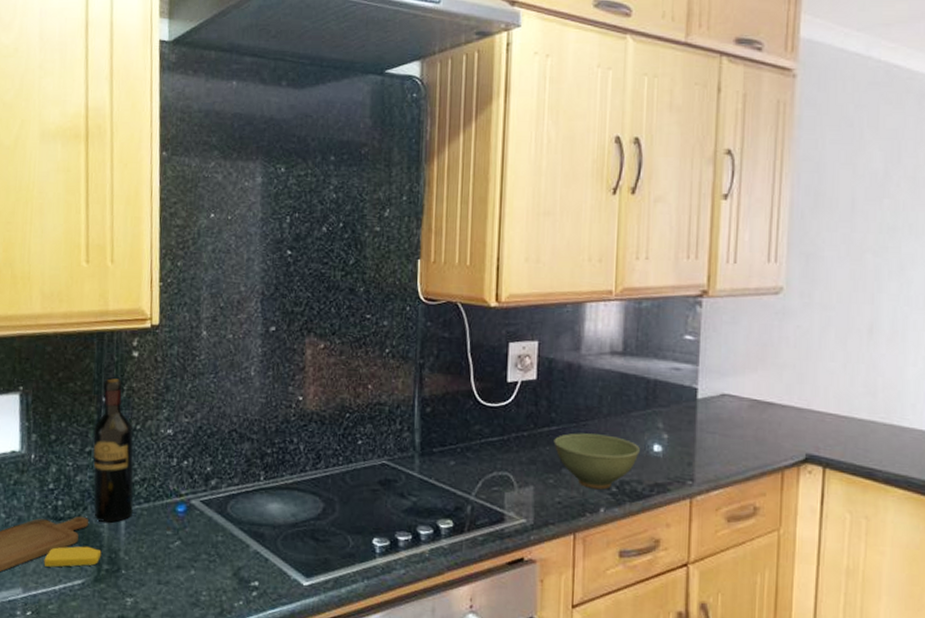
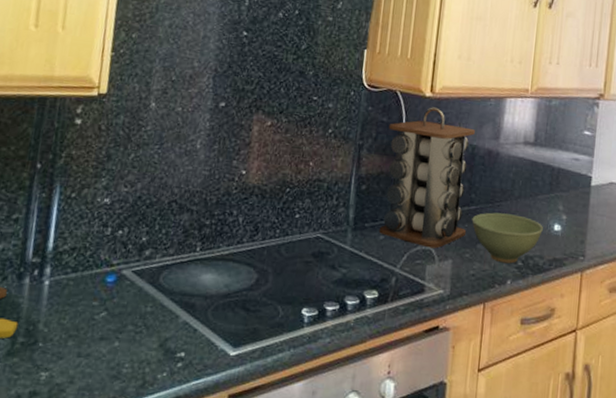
wine bottle: present [93,378,134,523] -> none [14,144,68,293]
spice rack: none [448,318,551,474] -> present [378,107,475,249]

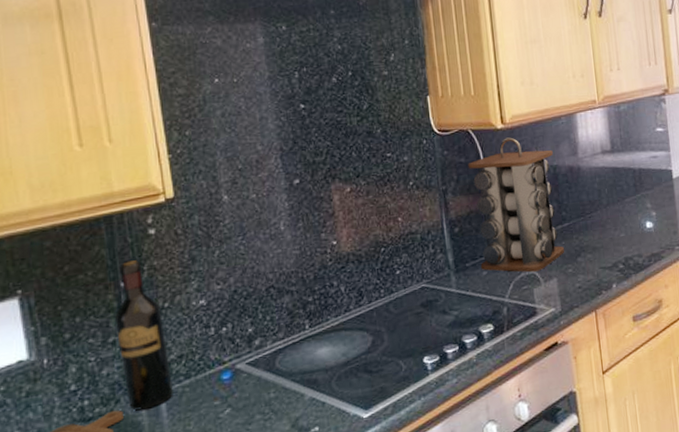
wine bottle: none [14,144,68,293] -> present [115,260,173,411]
bowl: present [472,212,543,264] -> none [567,222,637,270]

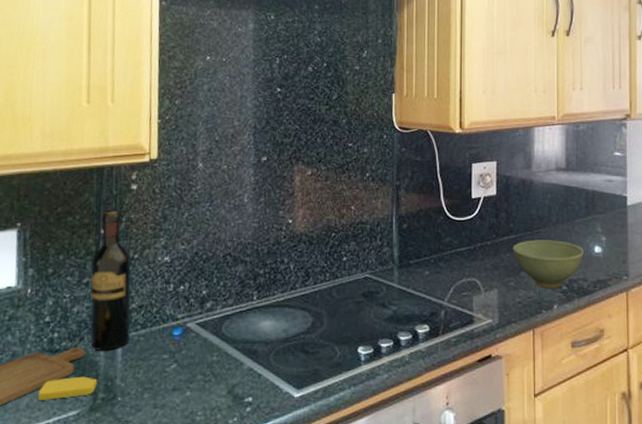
spice rack: present [468,137,565,273] -> none [423,143,509,280]
bowl: none [567,222,637,270] -> present [513,240,584,289]

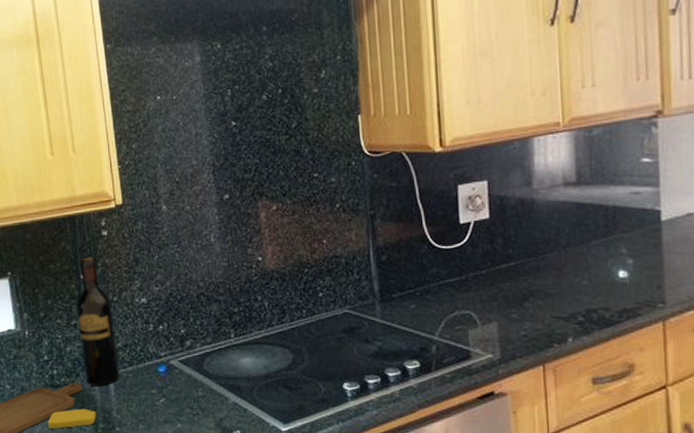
bowl: present [513,240,584,289] -> none [513,266,604,320]

